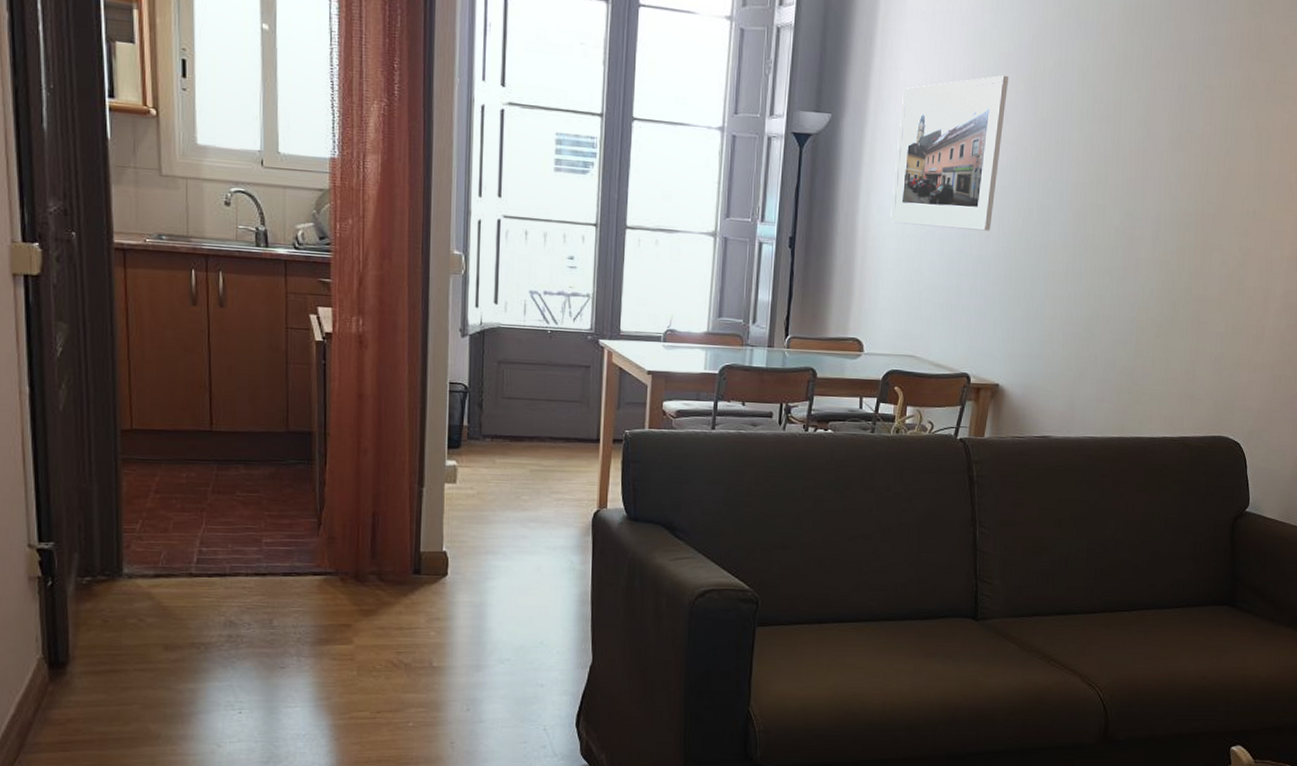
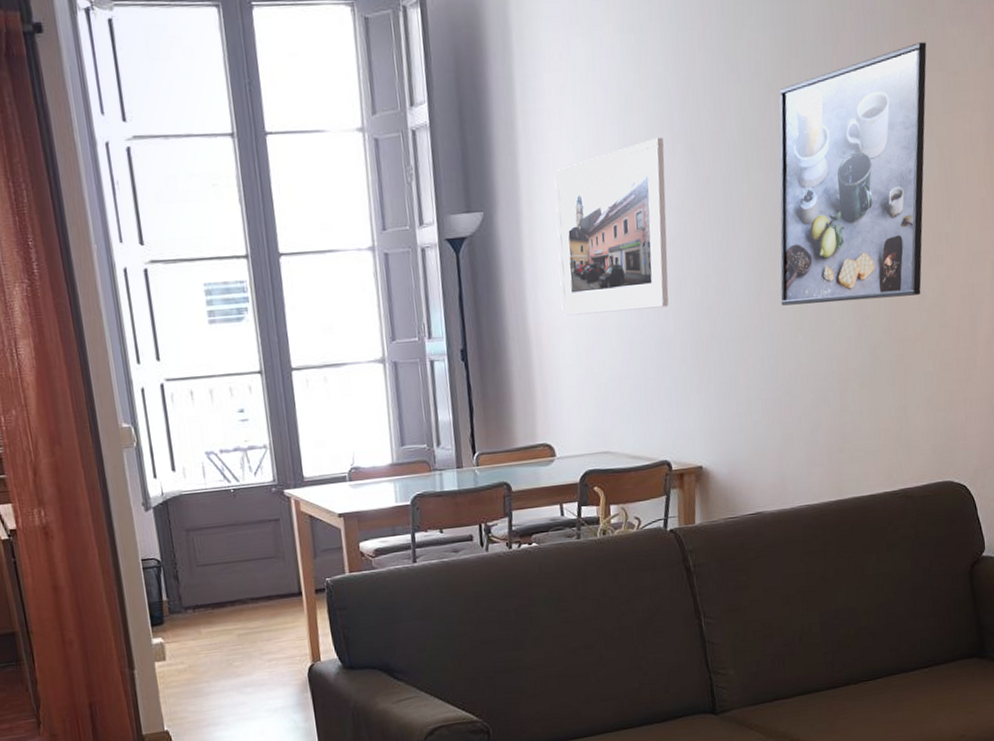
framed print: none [1094,33,1260,261] -> present [779,42,927,306]

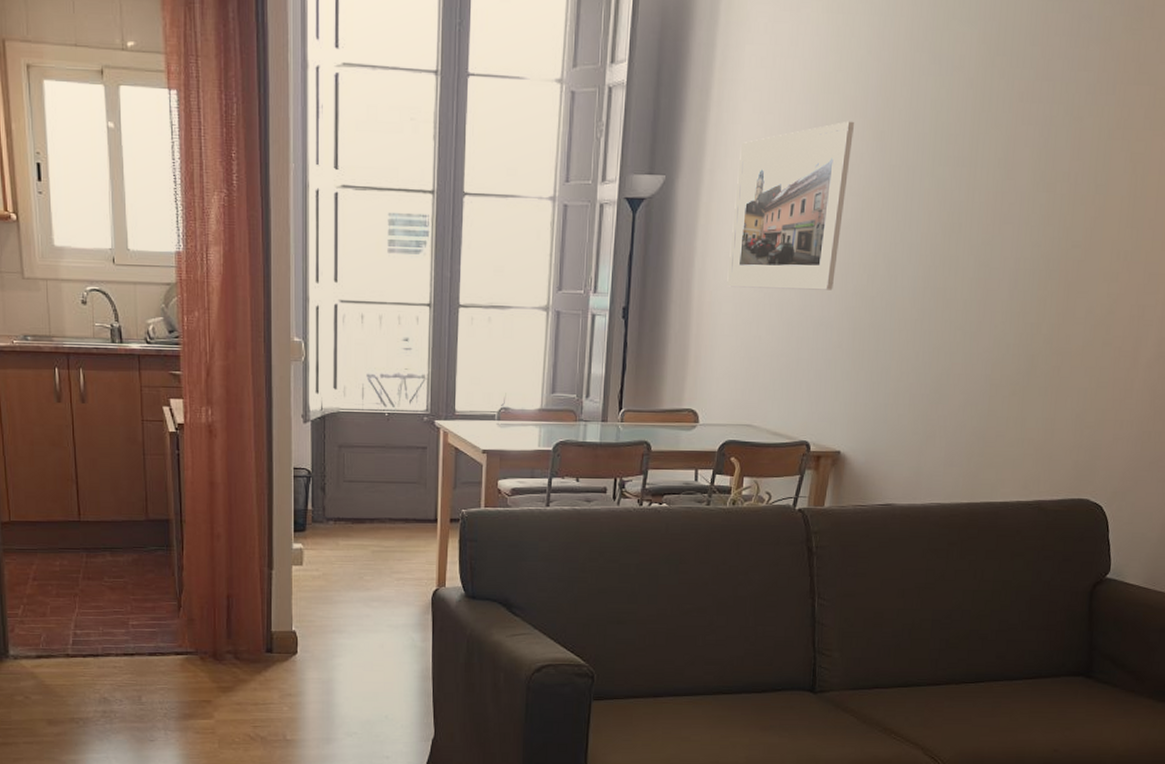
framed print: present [779,42,927,306] -> none [945,54,1139,310]

